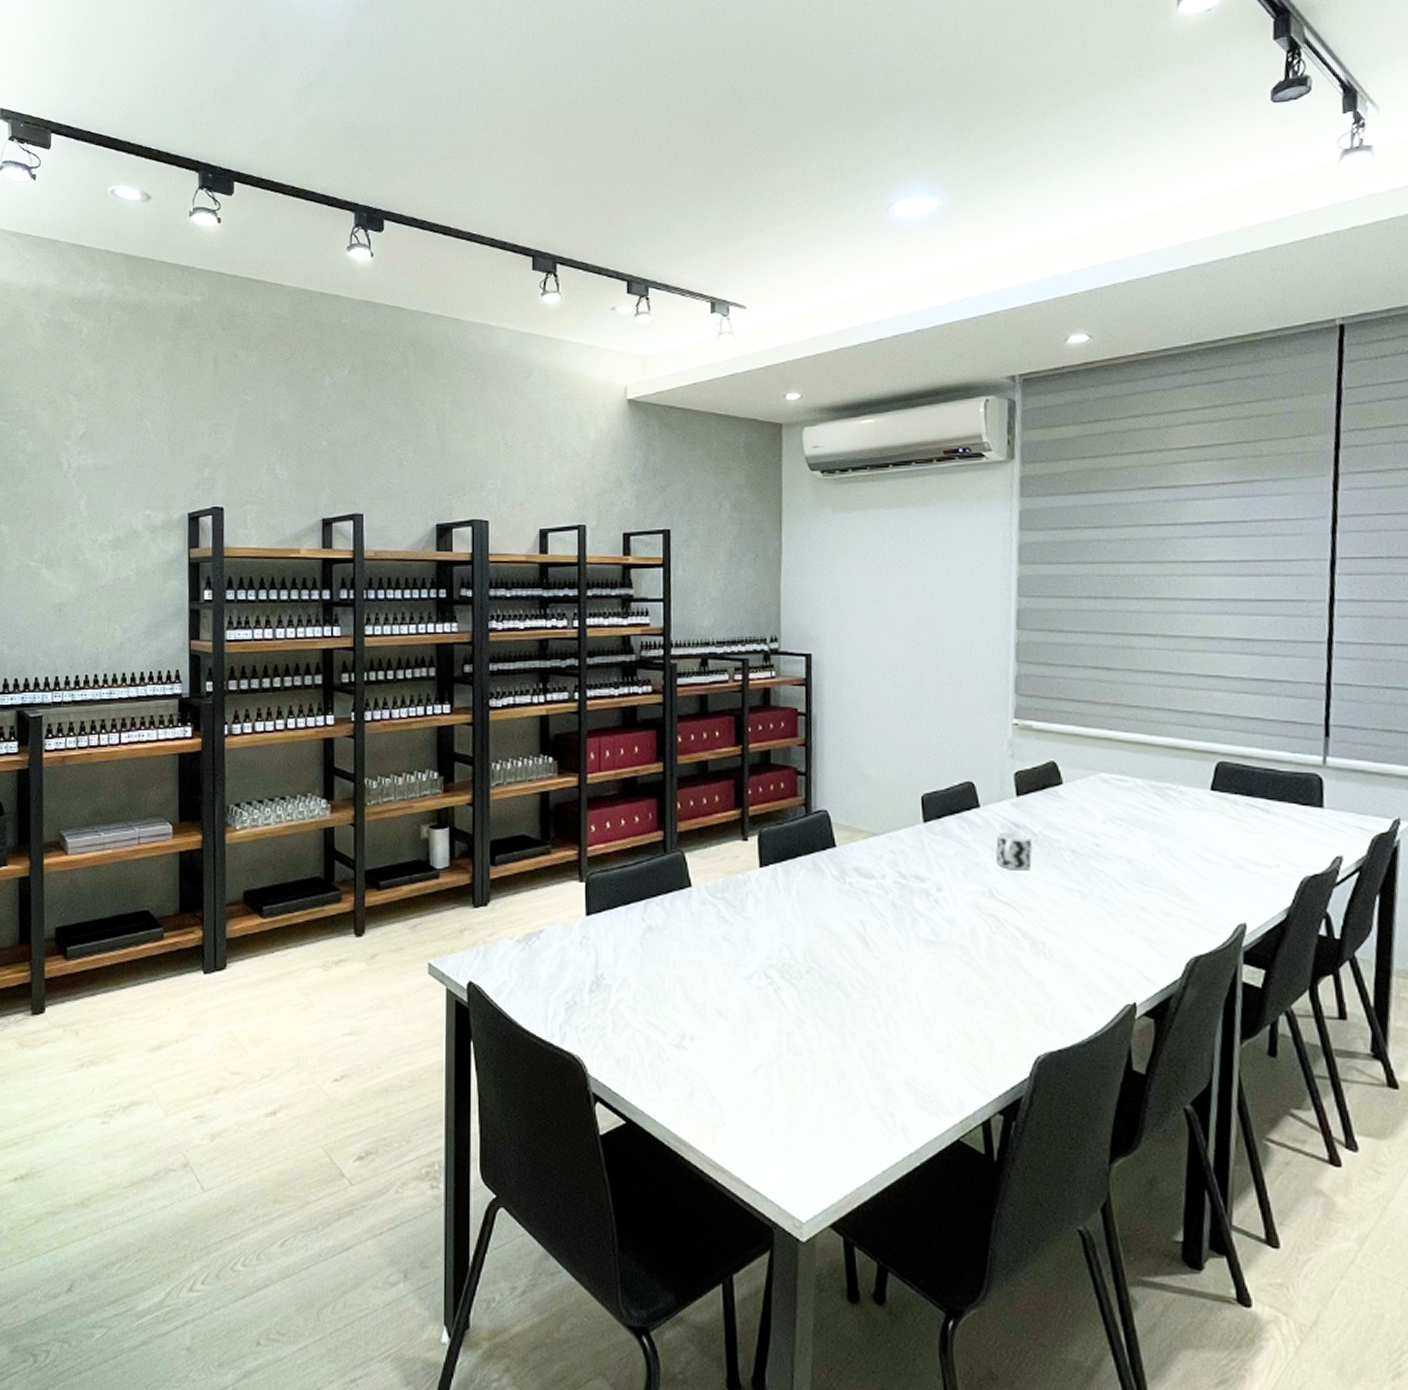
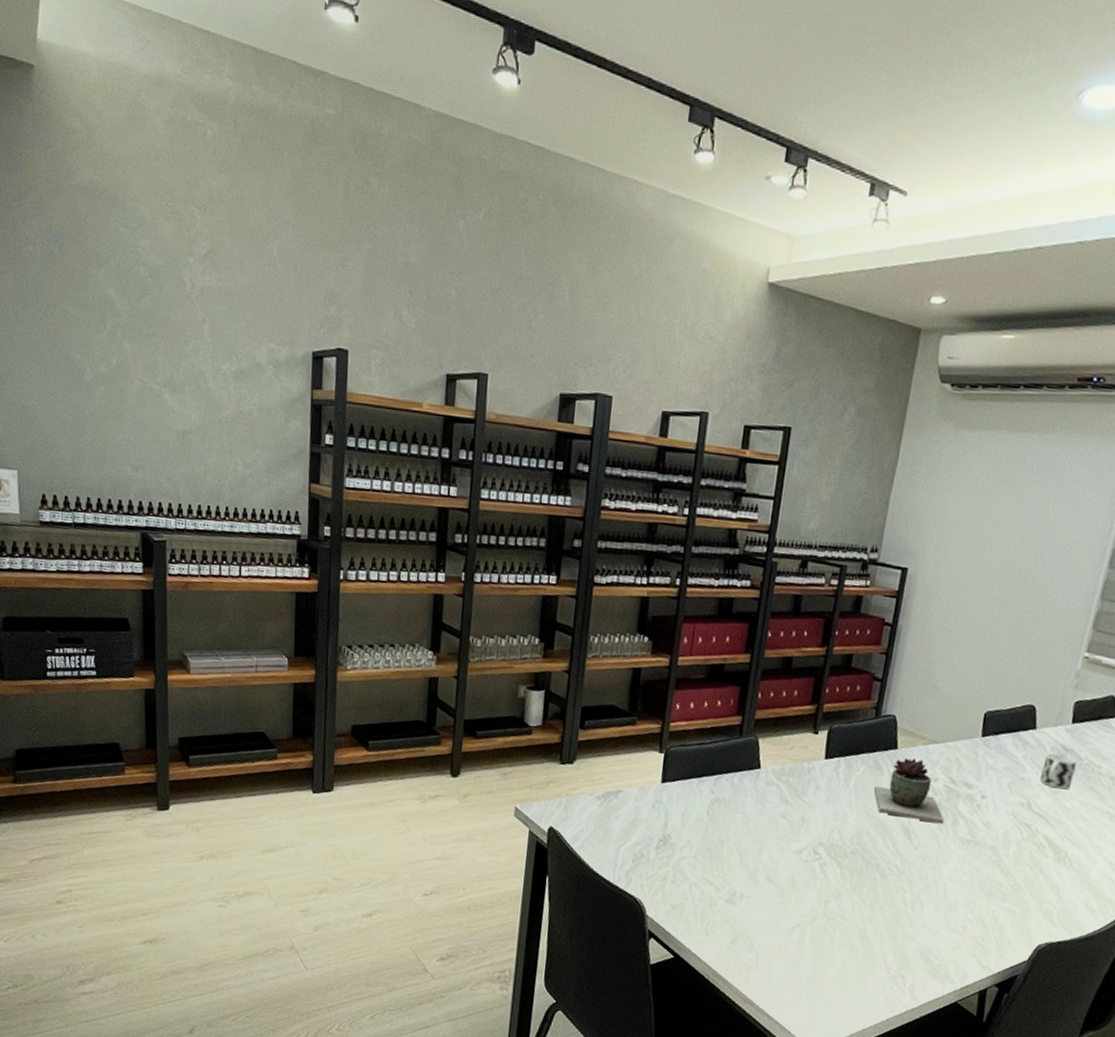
succulent plant: none [818,856,902,926] -> present [873,758,944,824]

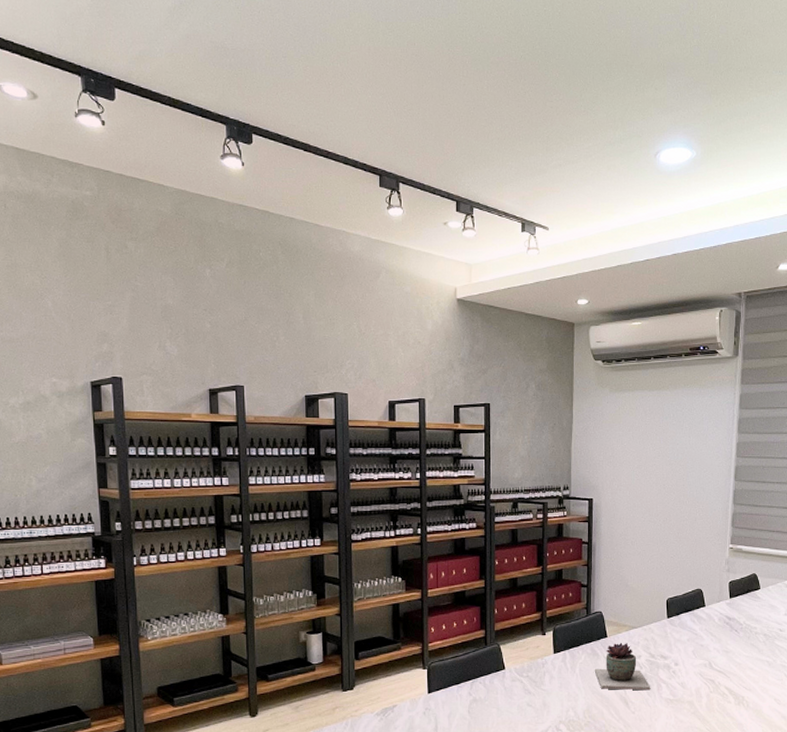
cup: present [1040,753,1078,790] -> none [715,622,739,649]

